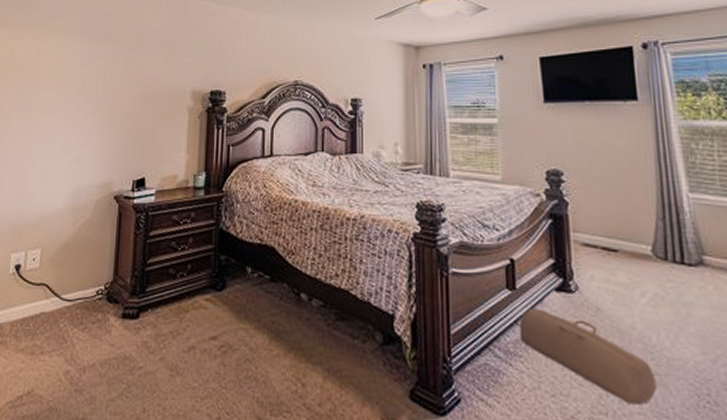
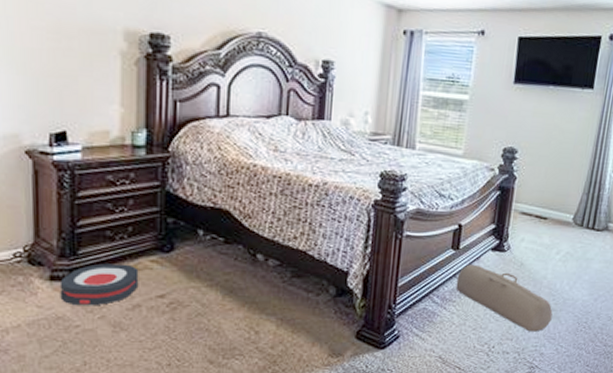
robot vacuum: none [128,301,195,346] -> present [59,263,139,305]

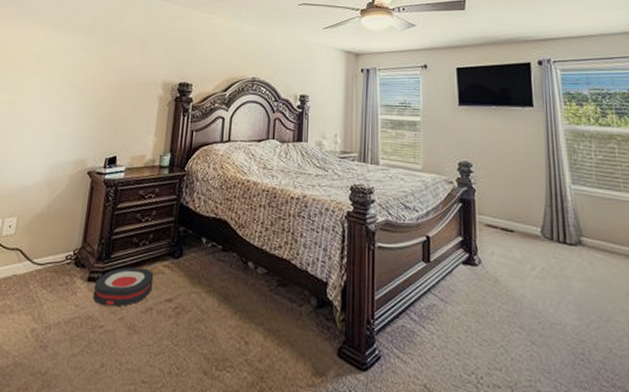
duffel bag: present [455,264,553,332] -> none [431,278,542,362]

